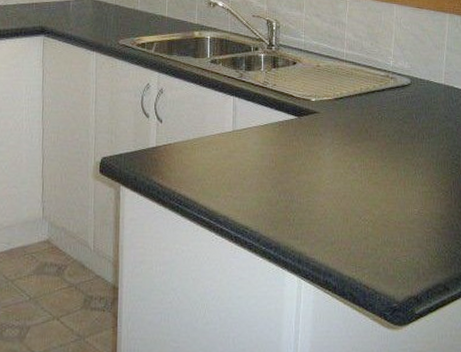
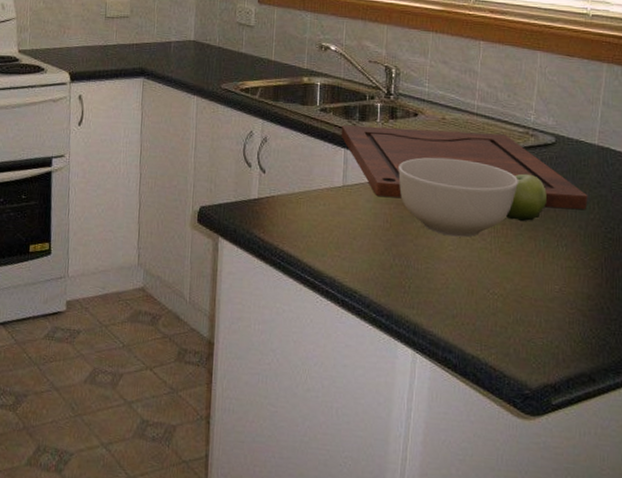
cutting board: none [230,74,438,142] -> present [341,124,588,210]
bowl: none [281,101,383,171] -> present [398,157,519,237]
fruit: none [373,111,405,155] -> present [506,172,547,222]

